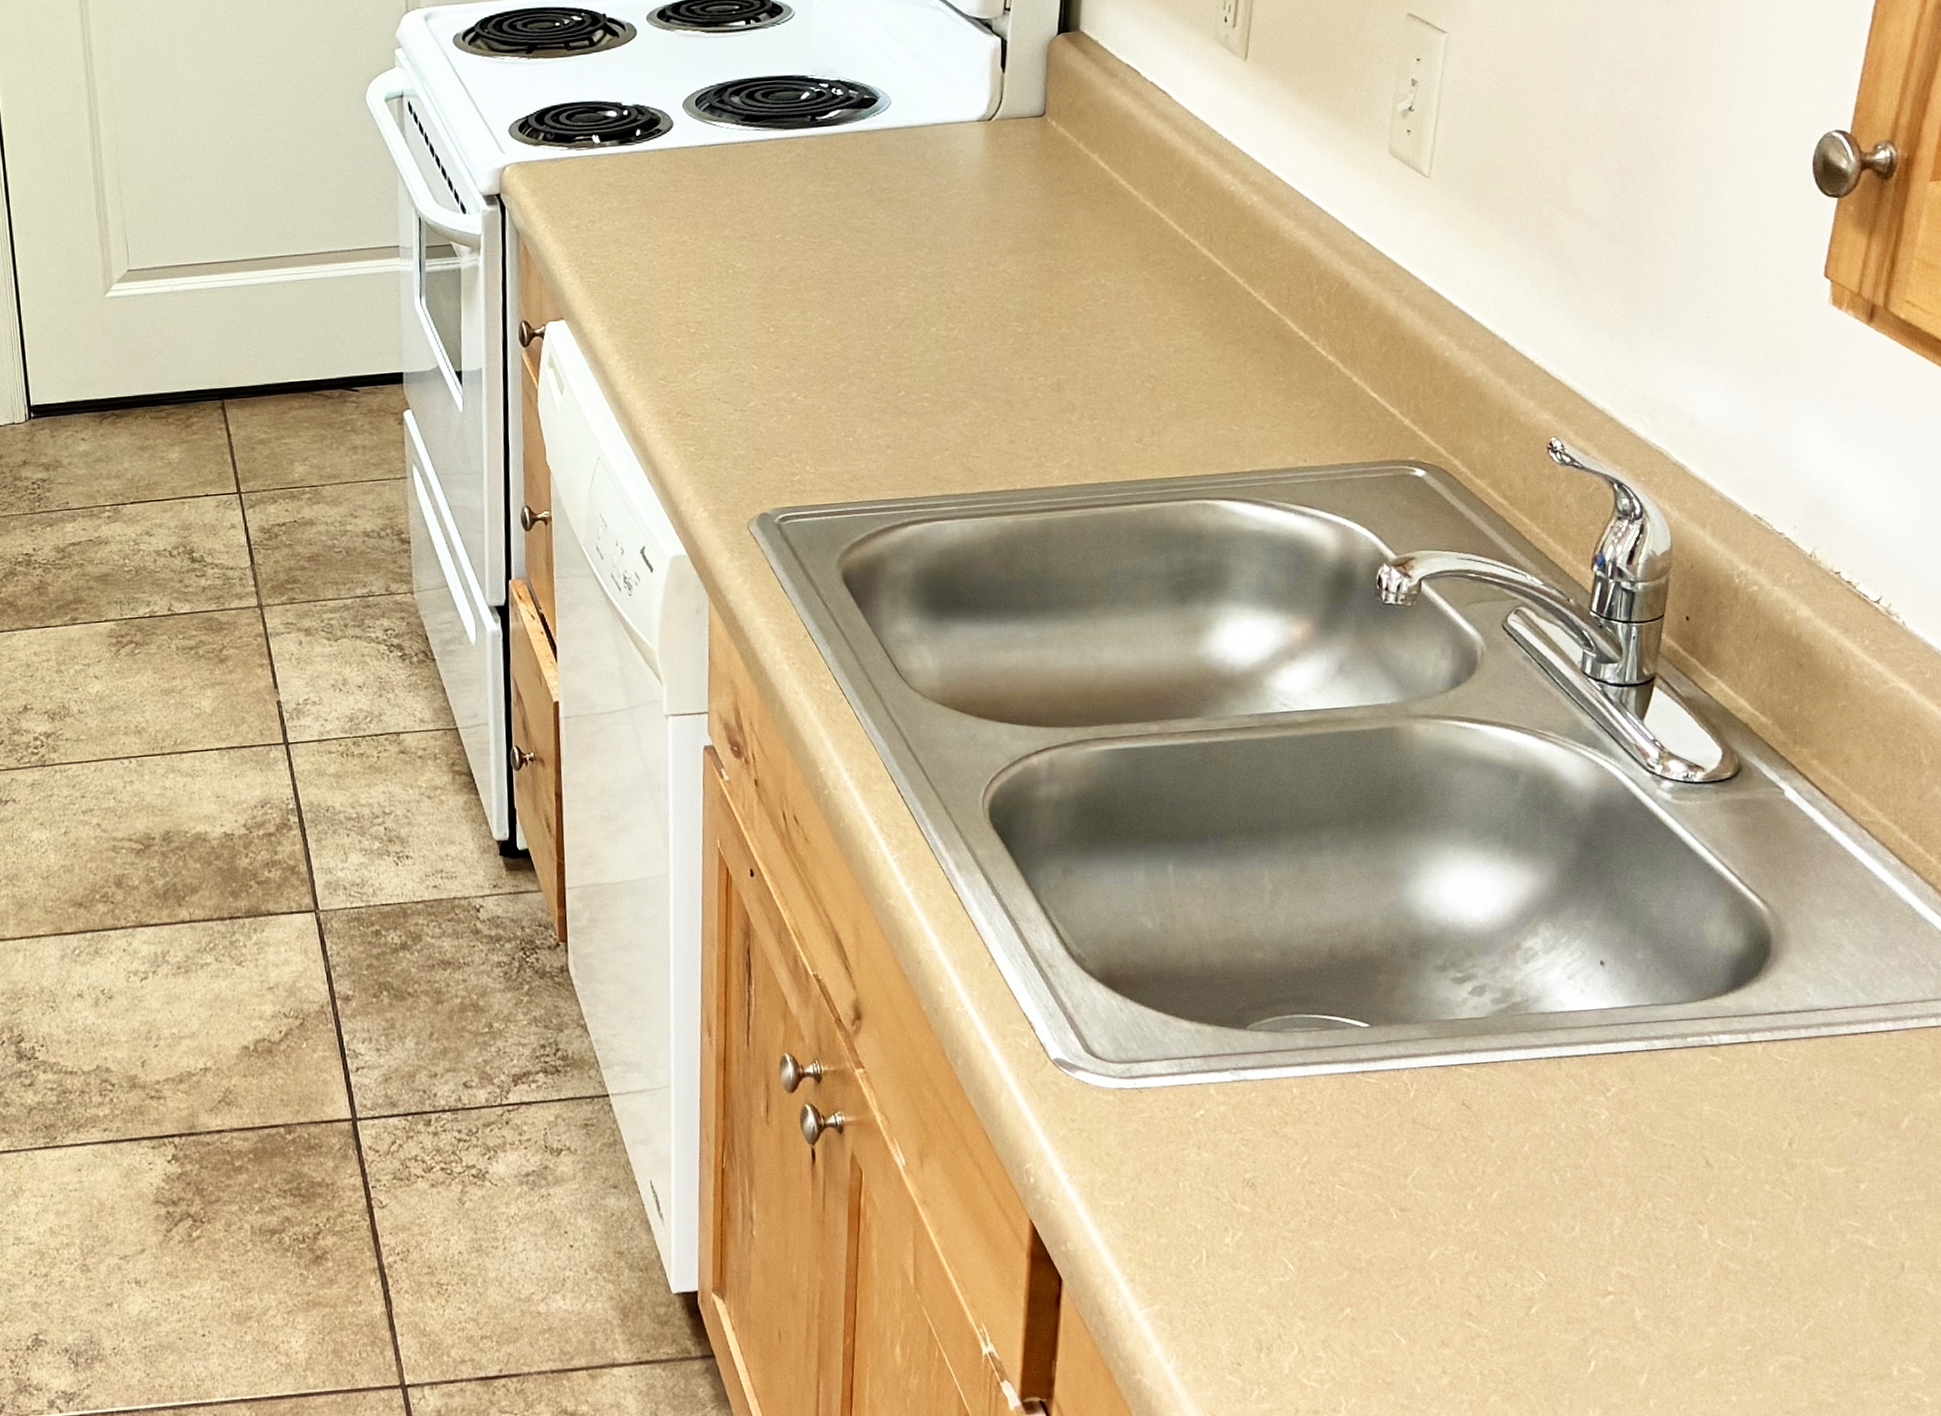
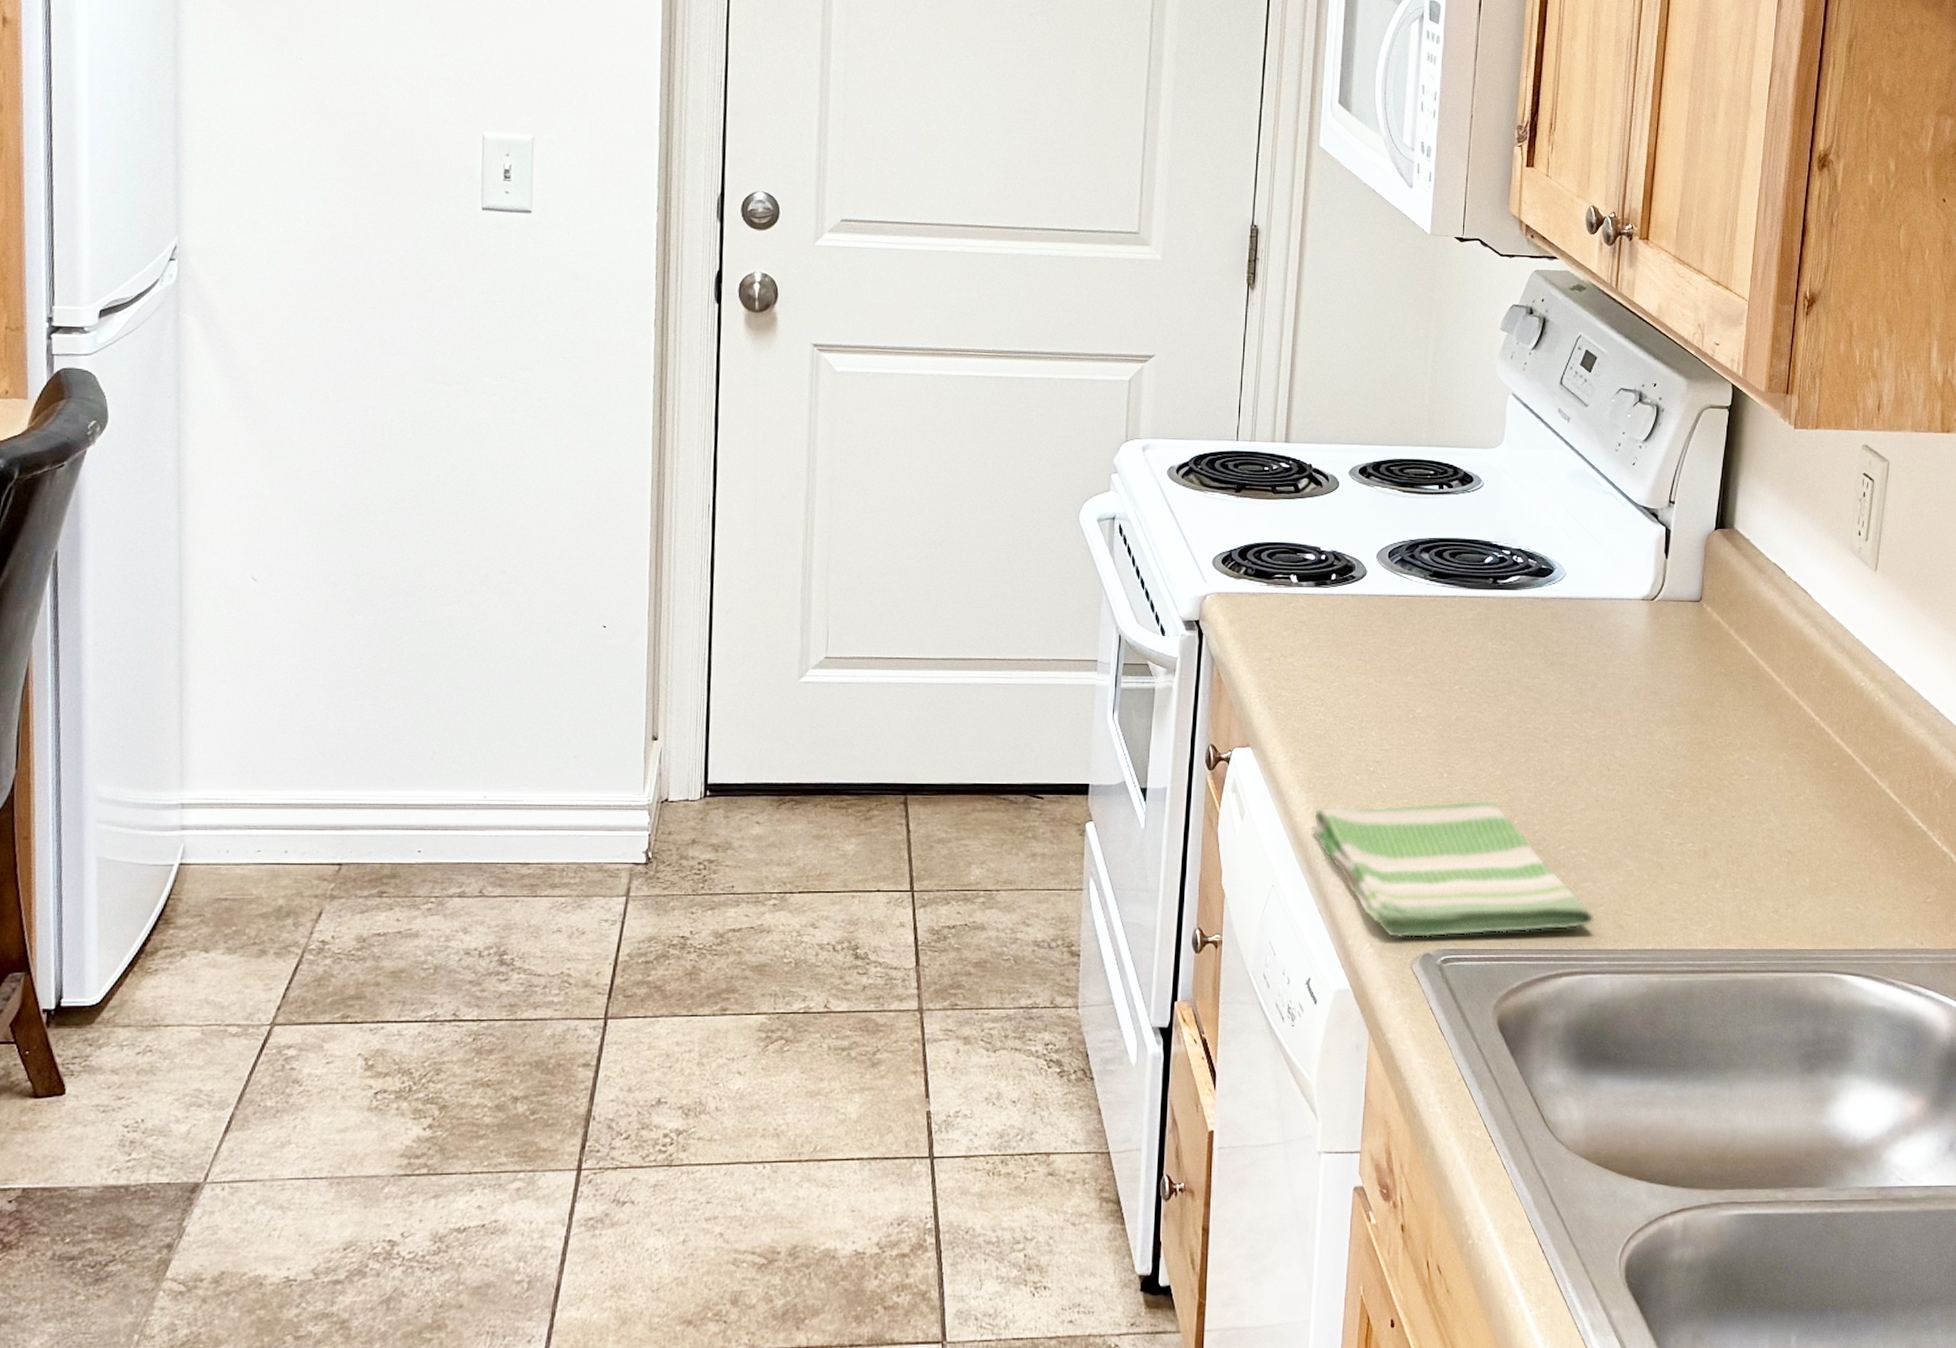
dish towel: none [634,350,941,501] -> present [1311,799,1595,938]

